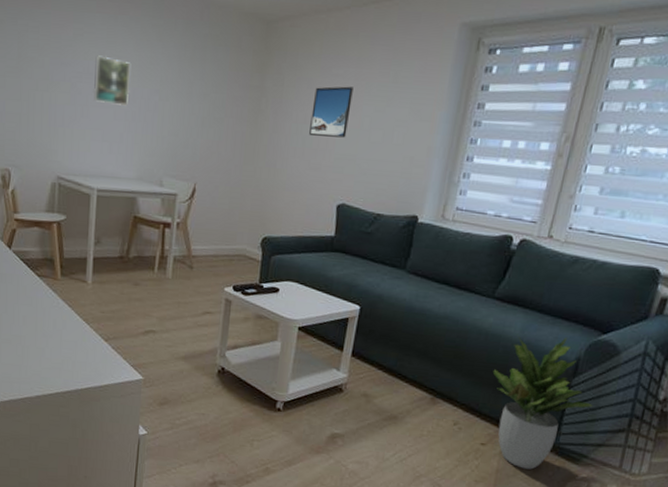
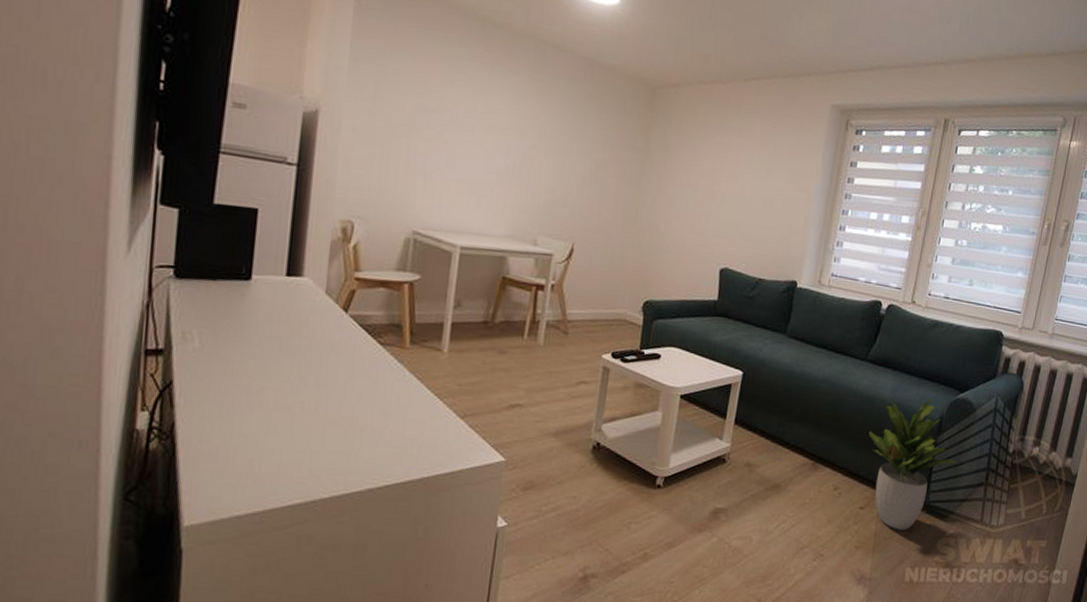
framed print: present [93,55,131,106] -> none [461,104,507,159]
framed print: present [309,86,353,138] -> none [693,153,736,204]

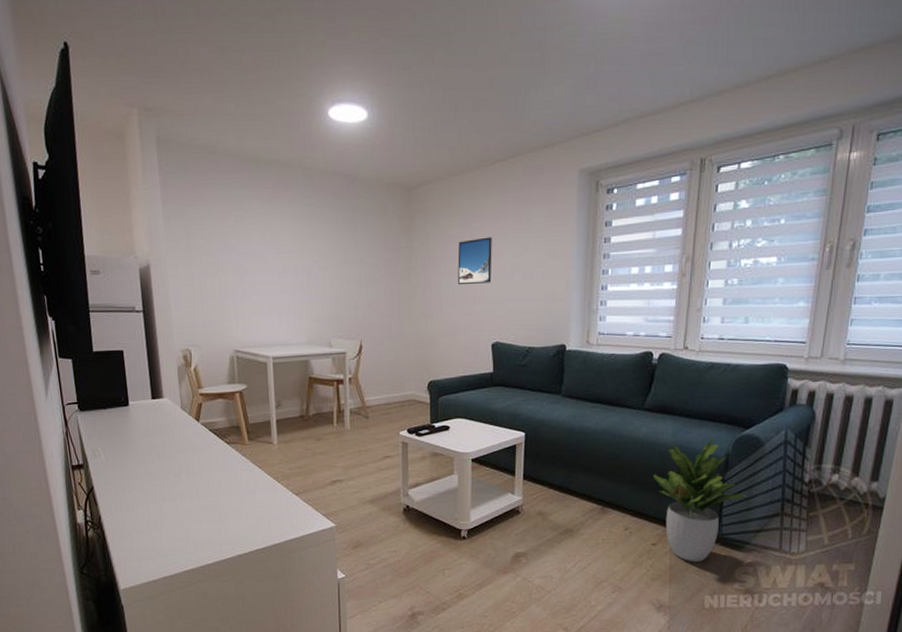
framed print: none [693,153,736,204] -> present [457,237,492,284]

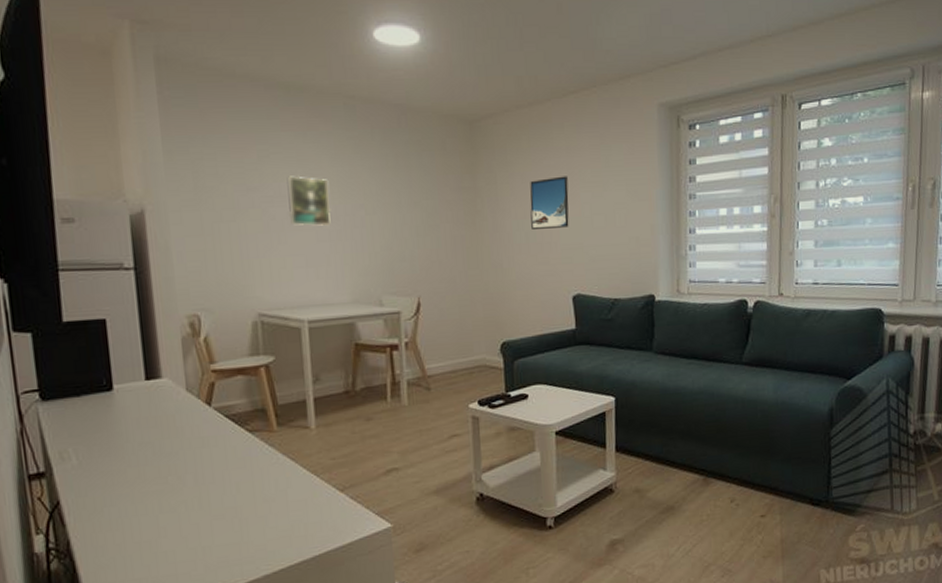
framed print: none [257,237,292,279] -> present [287,175,331,226]
potted plant: present [653,437,747,562] -> none [756,390,855,533]

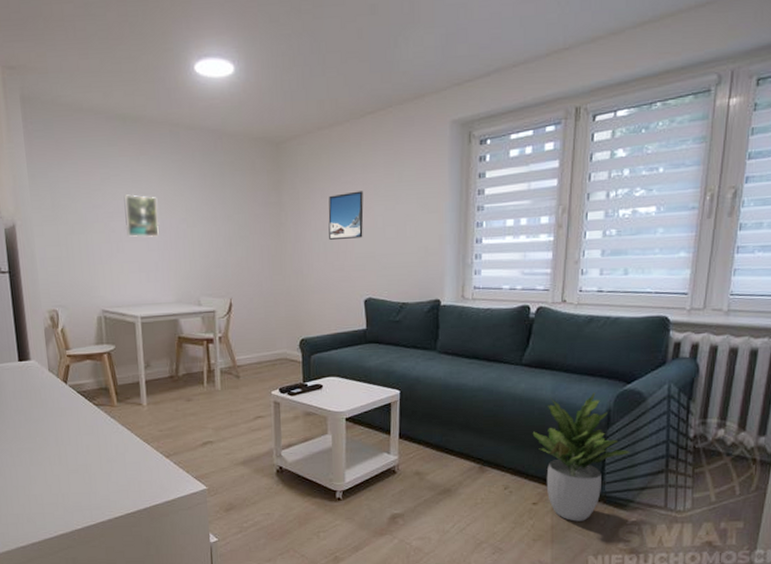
potted plant: none [756,390,855,533] -> present [532,392,630,522]

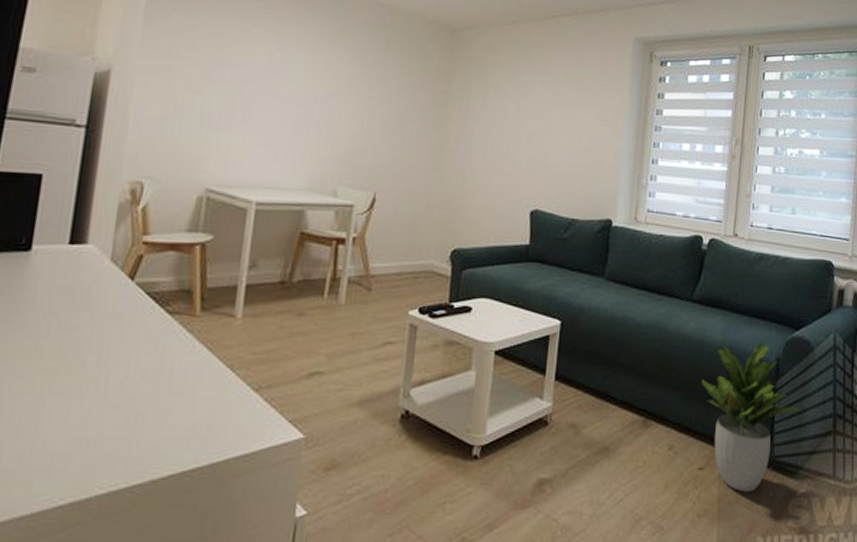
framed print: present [124,194,159,237] -> none [257,56,305,110]
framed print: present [328,191,364,240] -> none [498,92,540,142]

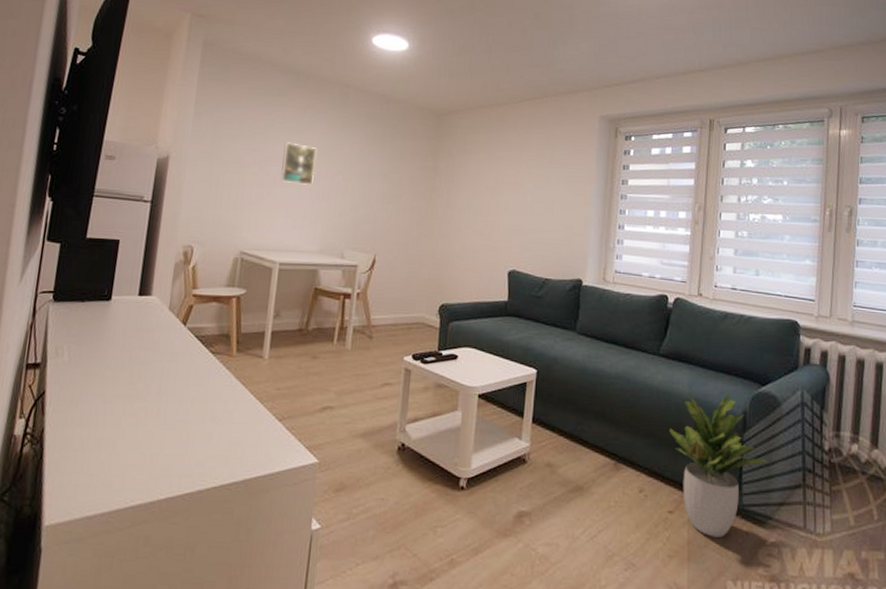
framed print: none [257,56,305,110] -> present [280,142,317,185]

